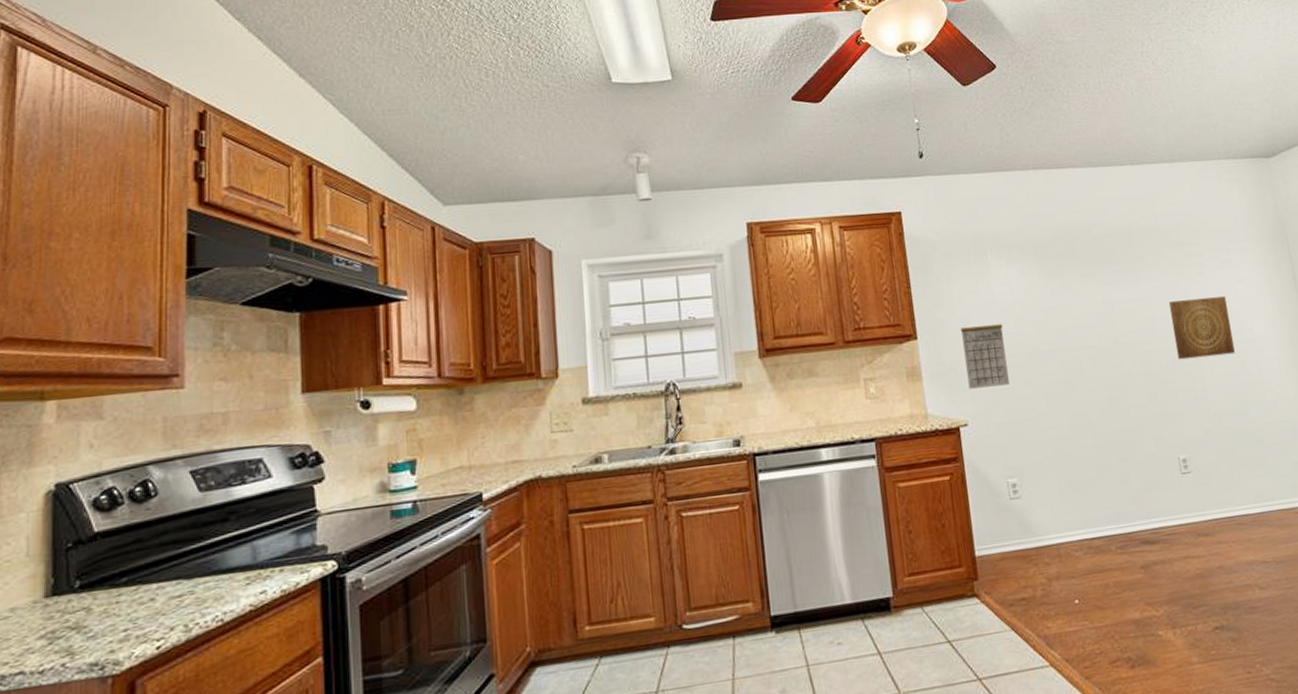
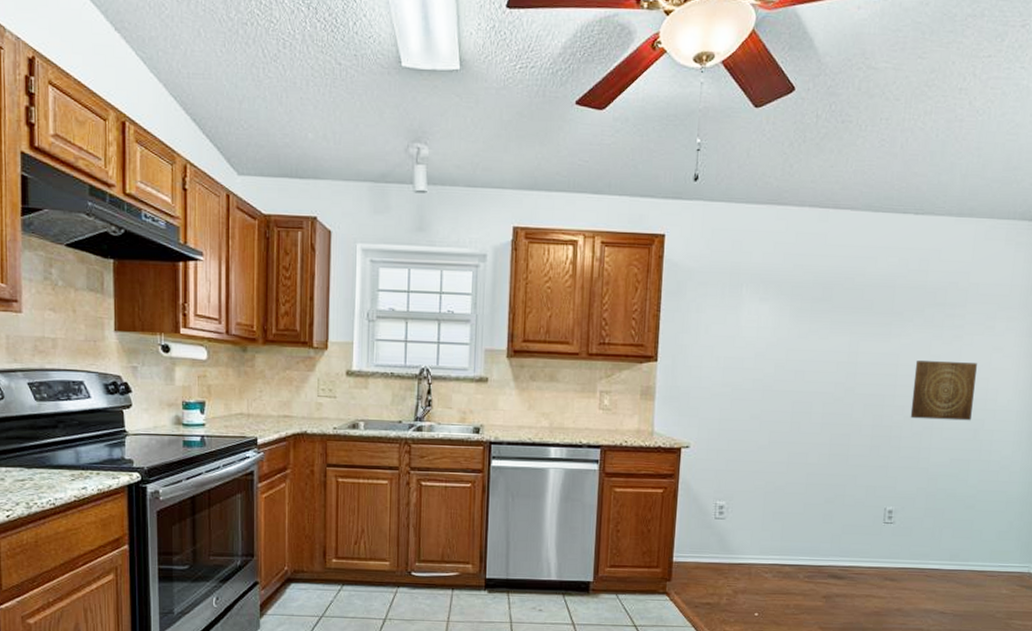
calendar: present [960,324,1010,389] -> none [697,354,743,416]

